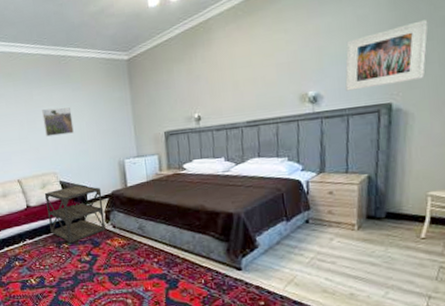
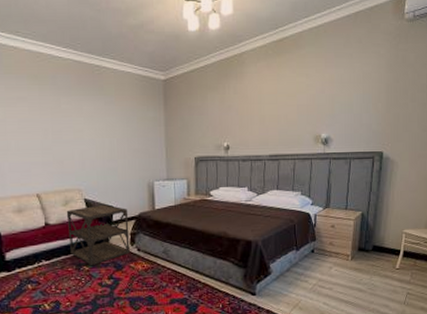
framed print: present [42,107,74,137] -> none [70,120,103,150]
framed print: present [345,19,429,91] -> none [350,84,413,137]

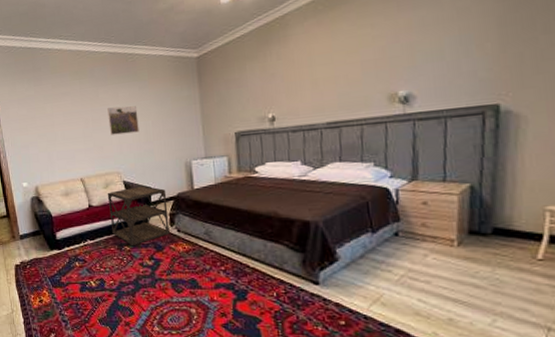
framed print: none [70,120,103,150] -> present [107,106,139,135]

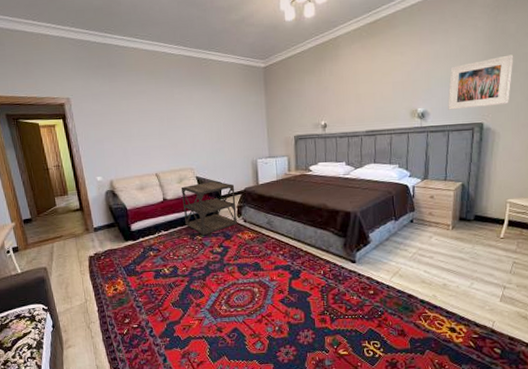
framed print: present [107,106,139,135] -> none [182,107,212,134]
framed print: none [442,11,545,91] -> present [448,54,514,110]

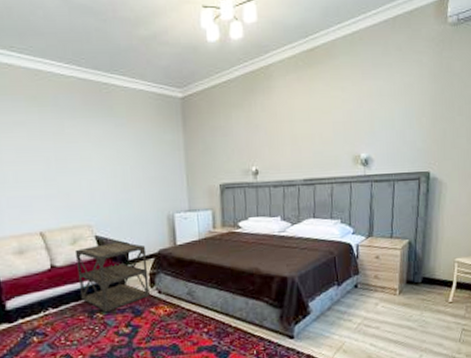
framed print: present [448,54,514,110] -> none [392,96,460,157]

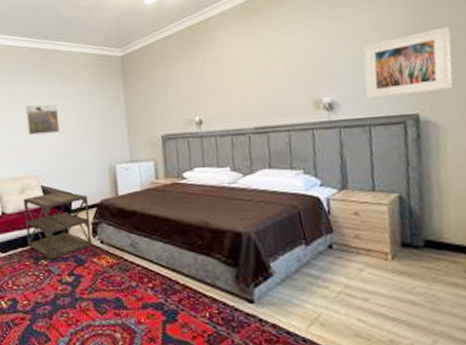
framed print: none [76,146,115,180] -> present [26,104,60,135]
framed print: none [392,96,460,157] -> present [361,27,453,99]

